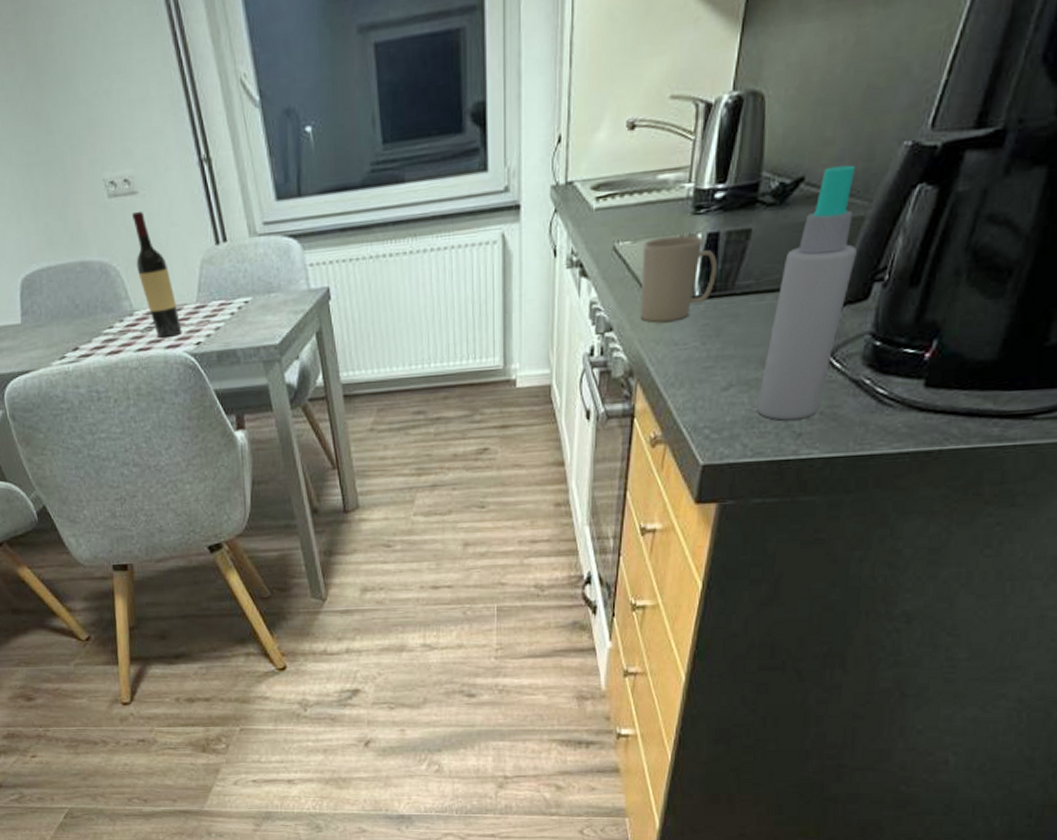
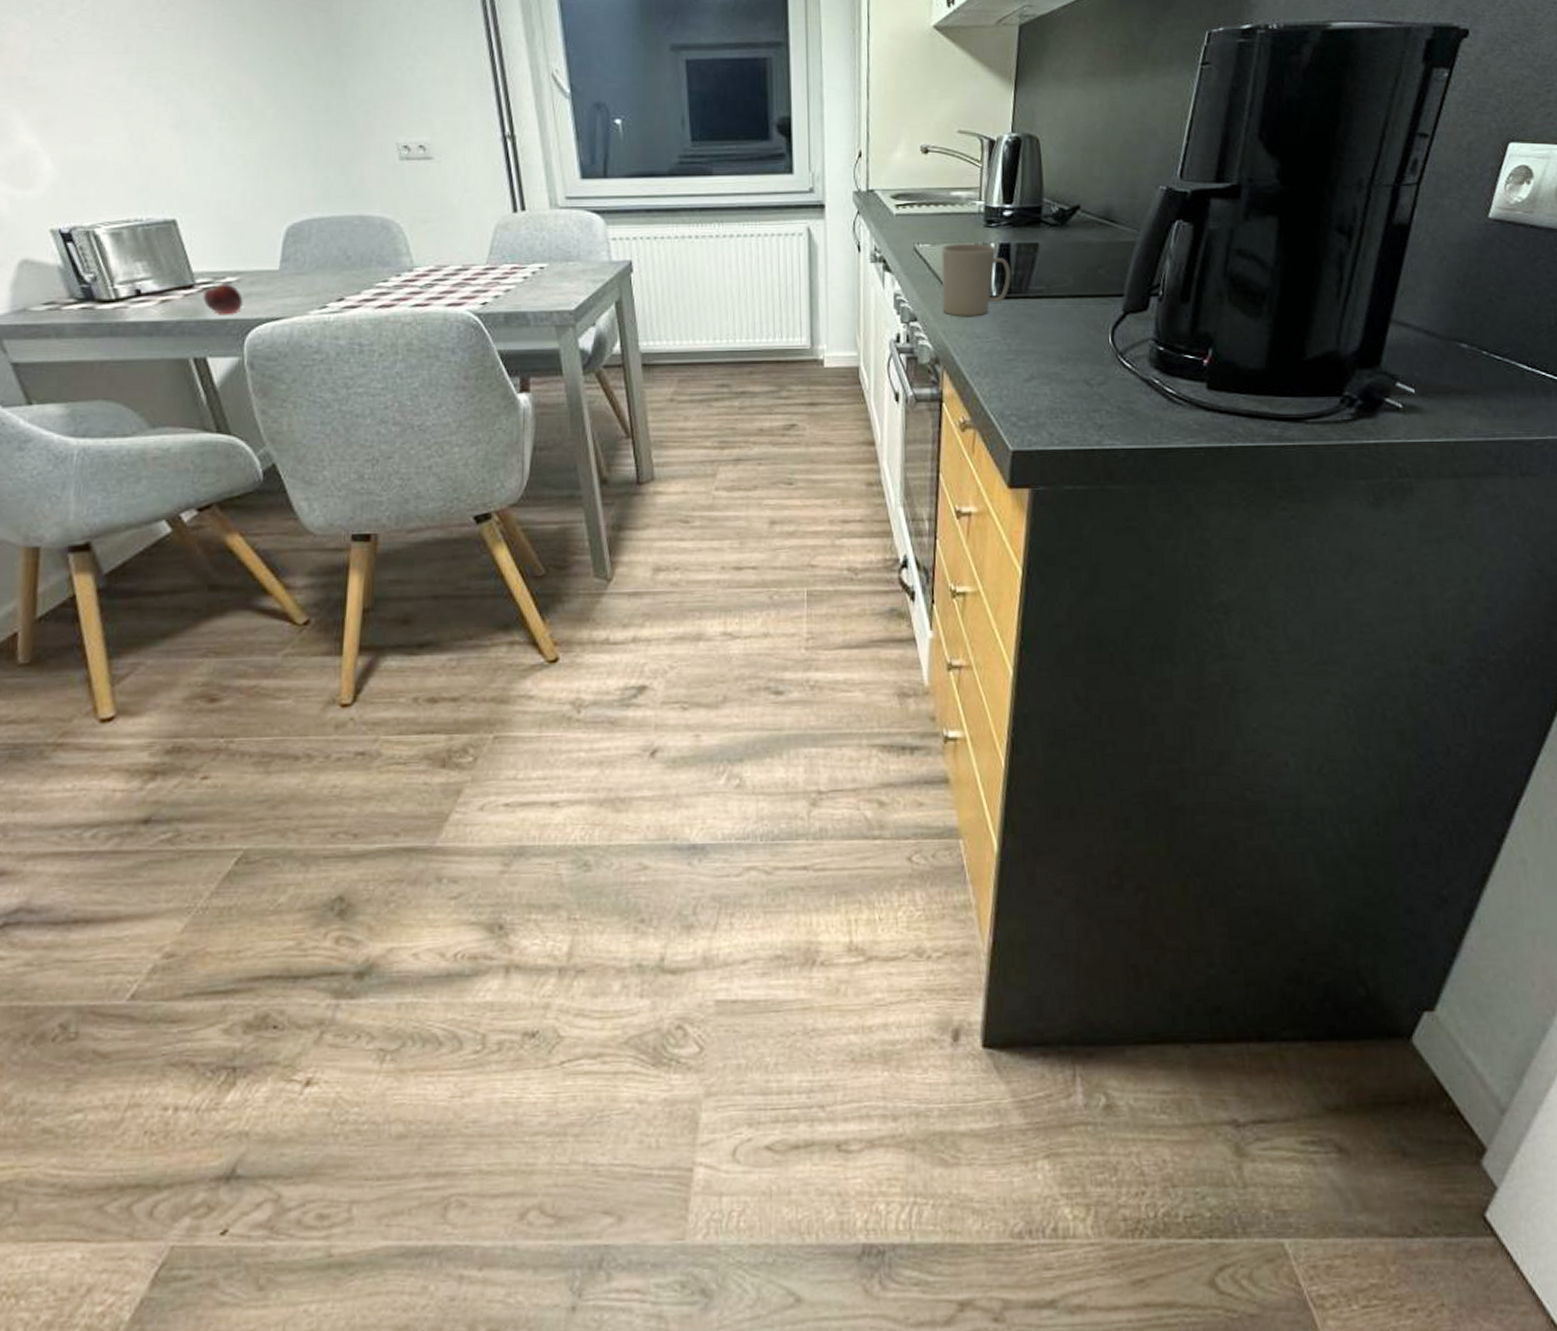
wine bottle: present [131,210,182,339] -> none [423,175,467,296]
spray bottle: present [757,165,857,421] -> none [1059,200,1132,412]

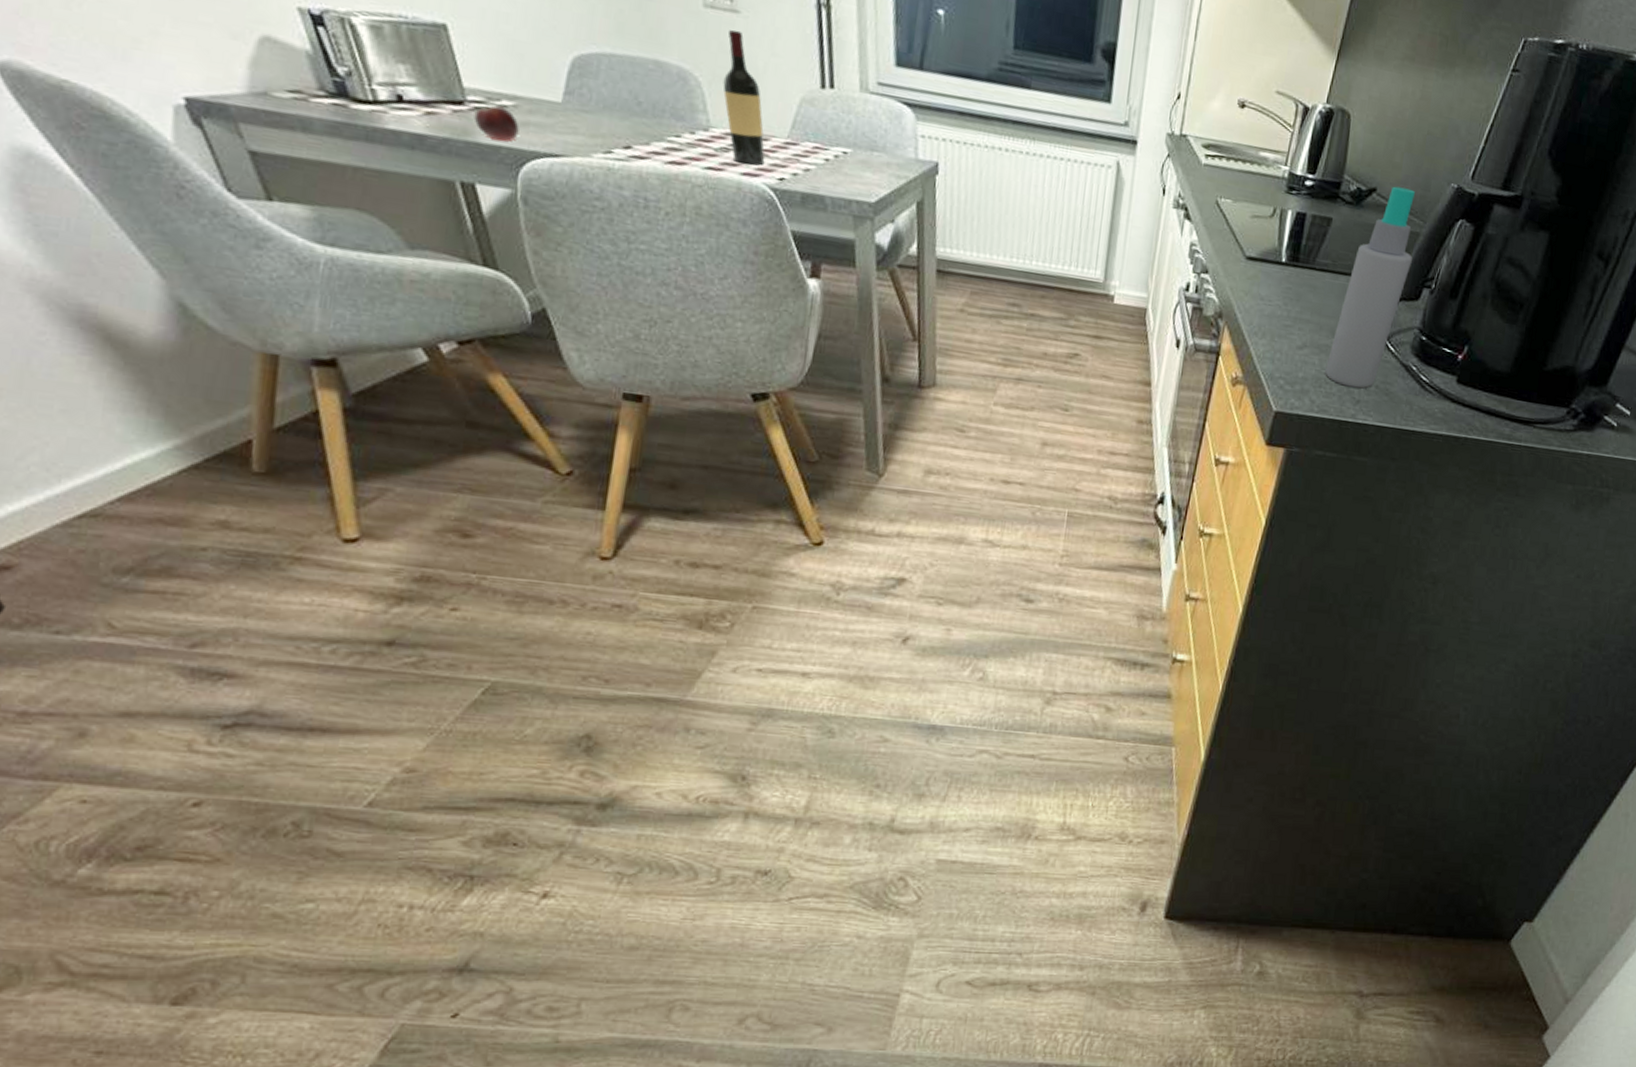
wine bottle: none [423,175,467,296] -> present [723,30,765,167]
mug: present [941,243,1011,317] -> none [1233,203,1303,280]
spray bottle: none [1059,200,1132,412] -> present [1325,186,1415,389]

